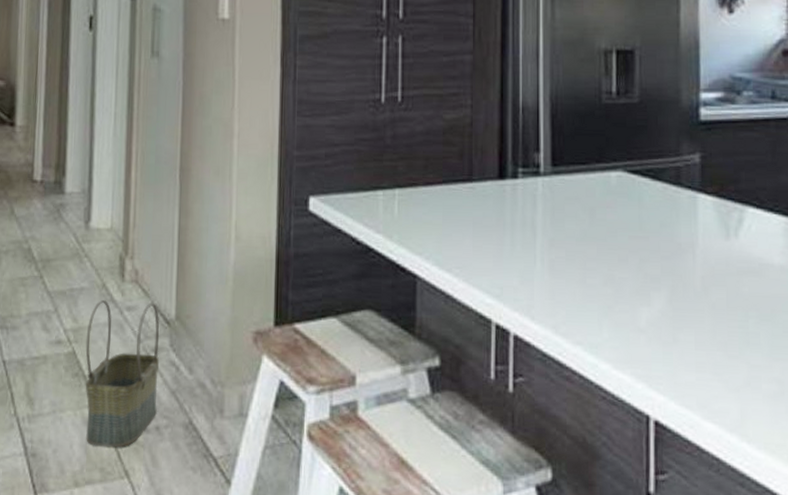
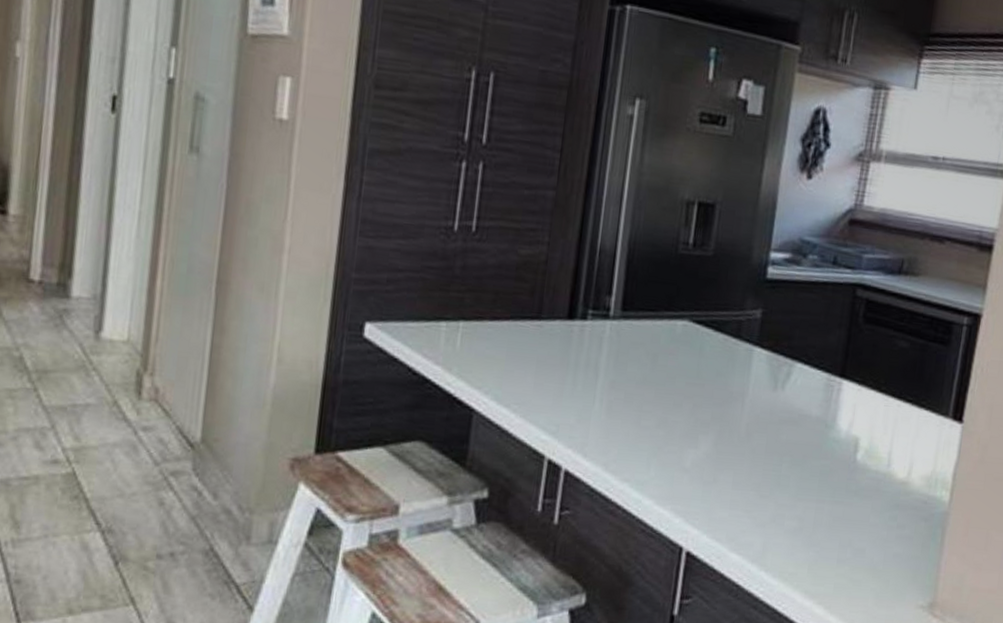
basket: present [85,299,160,447] -> none [84,417,182,574]

